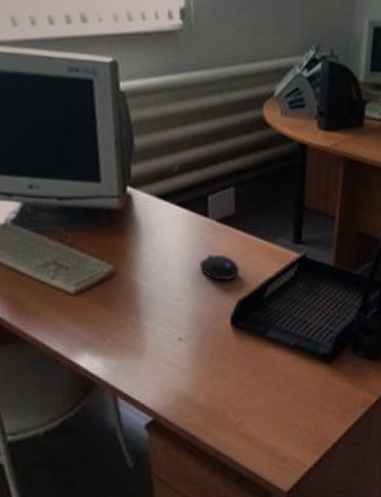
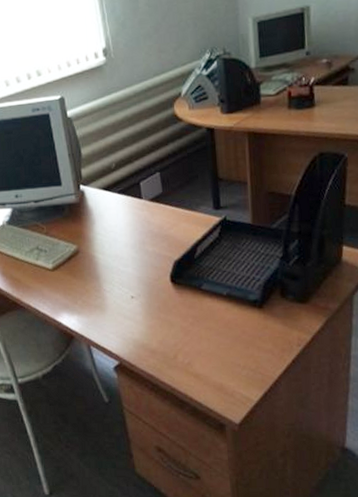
computer mouse: present [199,255,240,282] -> none [140,227,173,248]

